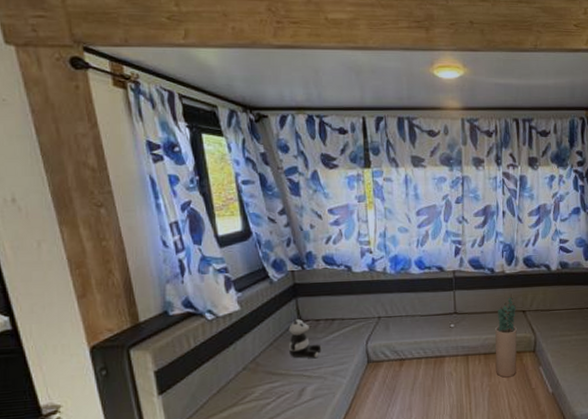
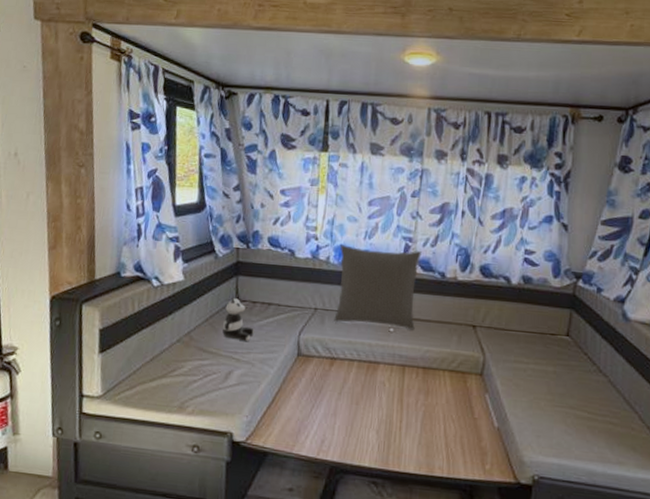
pillow: none [395,251,473,326] -> present [334,245,422,330]
vase: present [495,294,517,378] -> none [434,304,465,400]

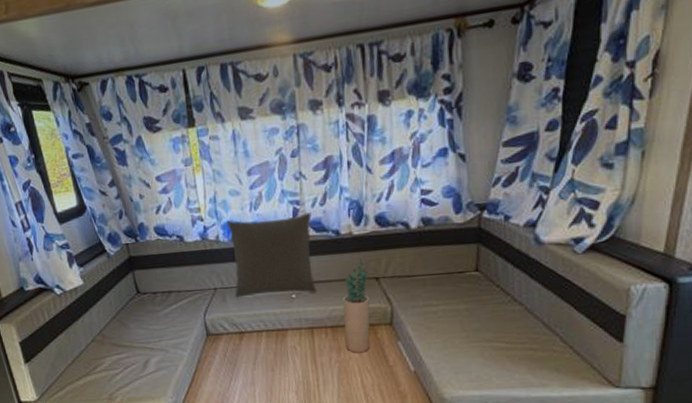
stuffed animal: present [222,293,255,342] -> none [128,287,162,332]
vase: none [434,304,465,400] -> present [343,259,371,353]

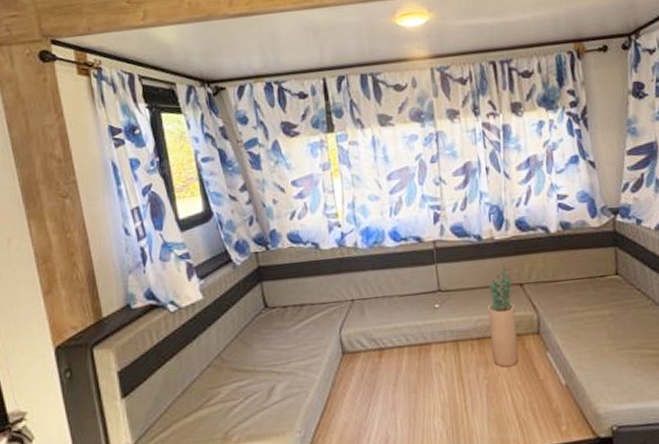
pillow: present [227,212,317,298] -> none [366,217,461,310]

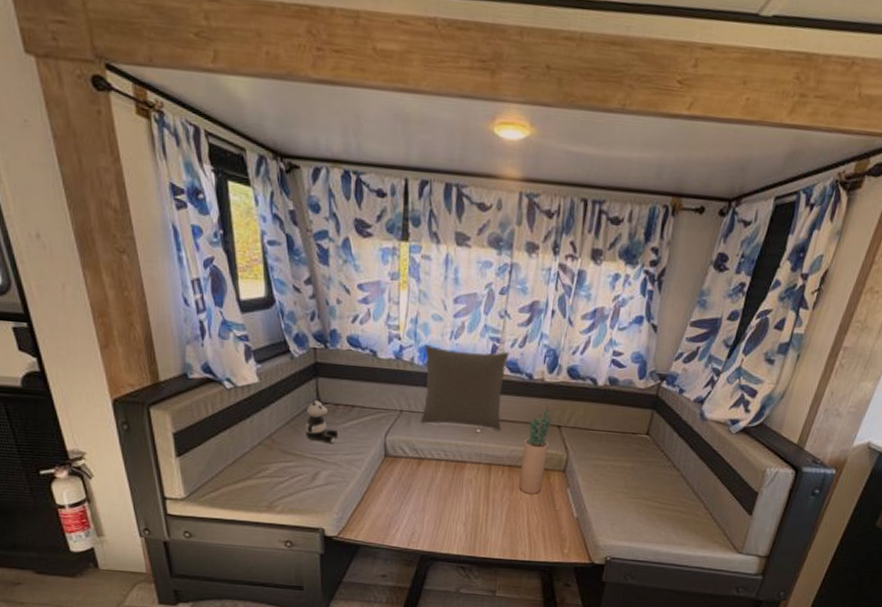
stuffed animal: none [254,301,292,352] -> present [305,395,340,444]
pillow: none [366,217,461,310] -> present [420,345,510,431]

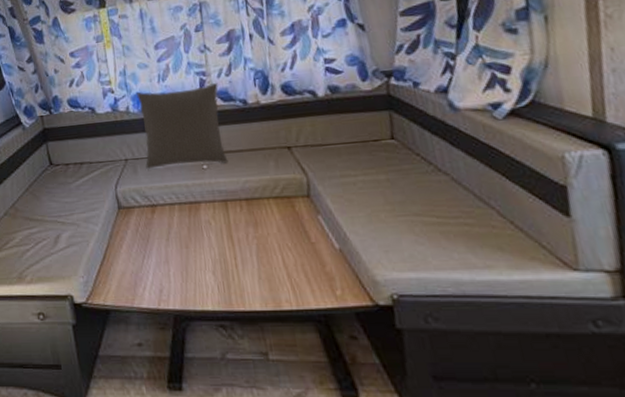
stuffed animal: present [305,395,340,444] -> none [41,159,74,205]
vase: present [519,405,551,495] -> none [255,128,289,228]

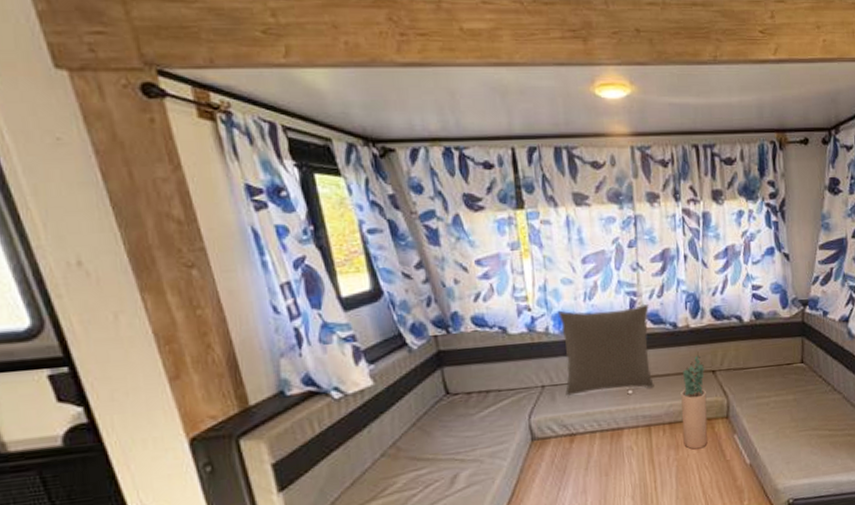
vase: none [255,128,289,228] -> present [681,352,708,450]

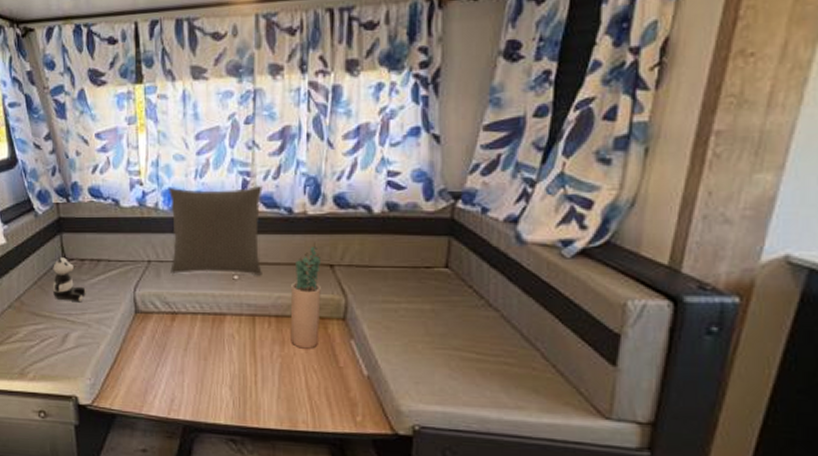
stuffed animal: none [434,387,477,440] -> present [52,252,87,303]

